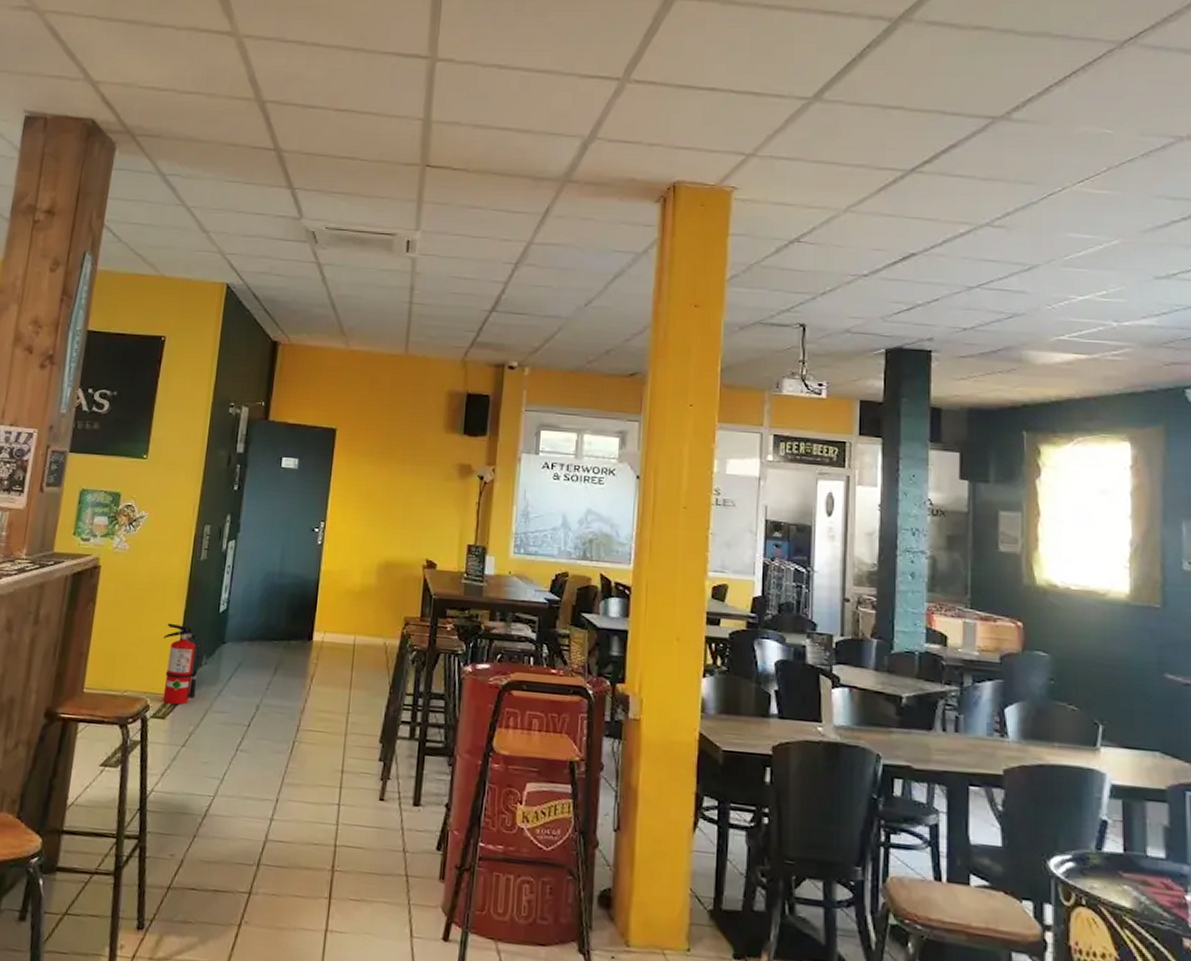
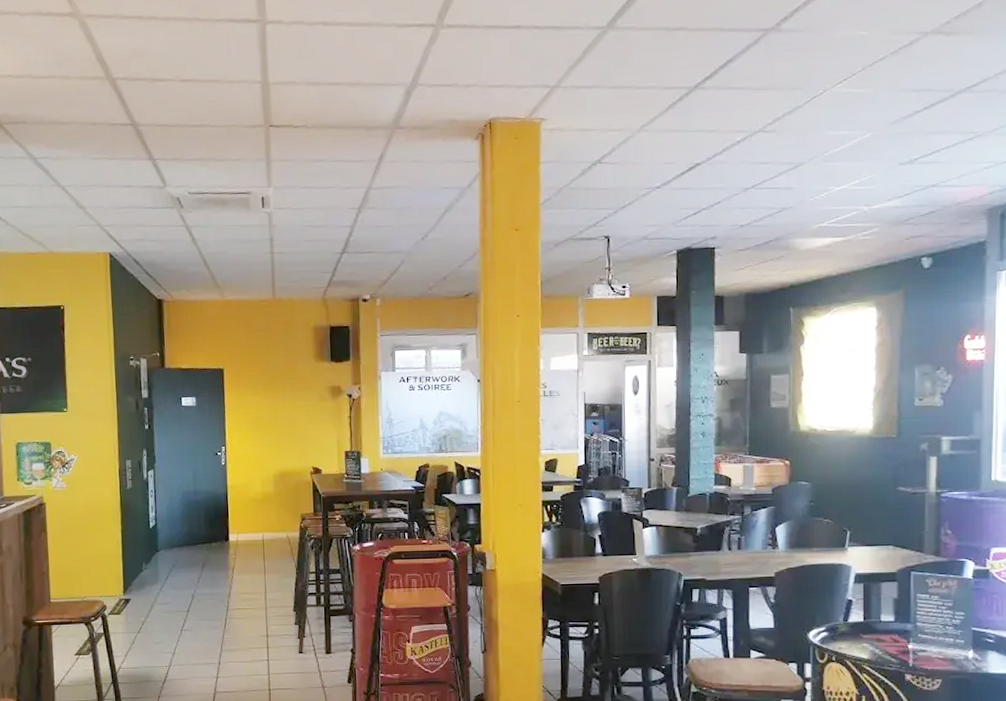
fire extinguisher: present [162,623,202,705] -> none [107,541,142,602]

